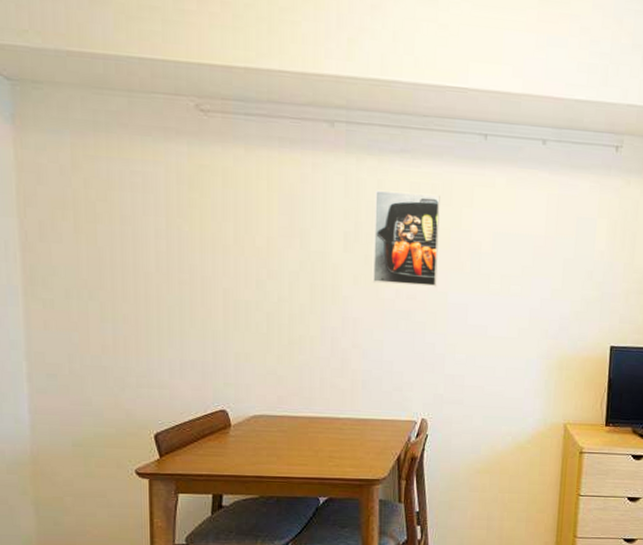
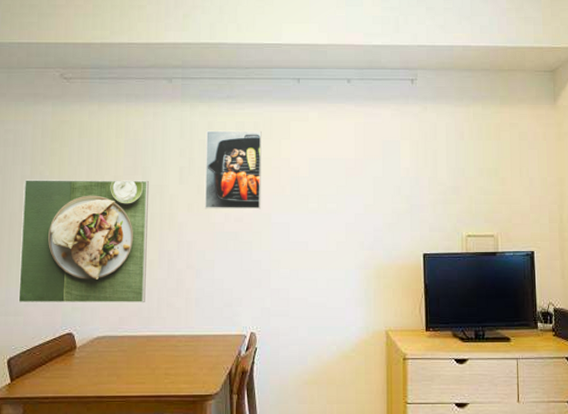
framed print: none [159,234,308,383] -> present [18,180,149,303]

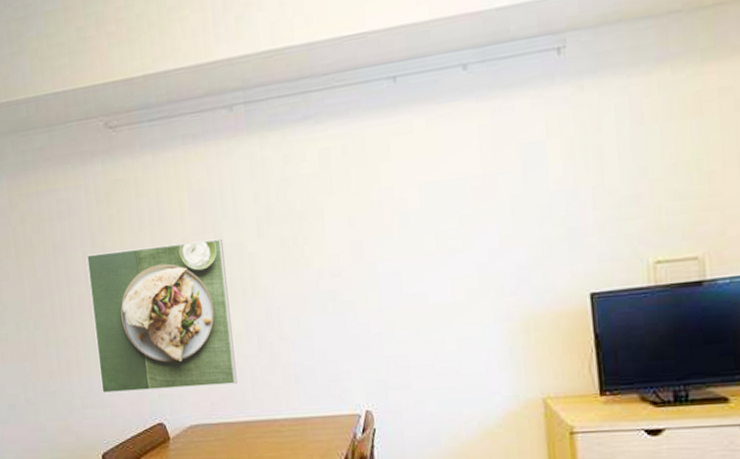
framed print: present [204,130,262,209] -> none [282,155,362,266]

